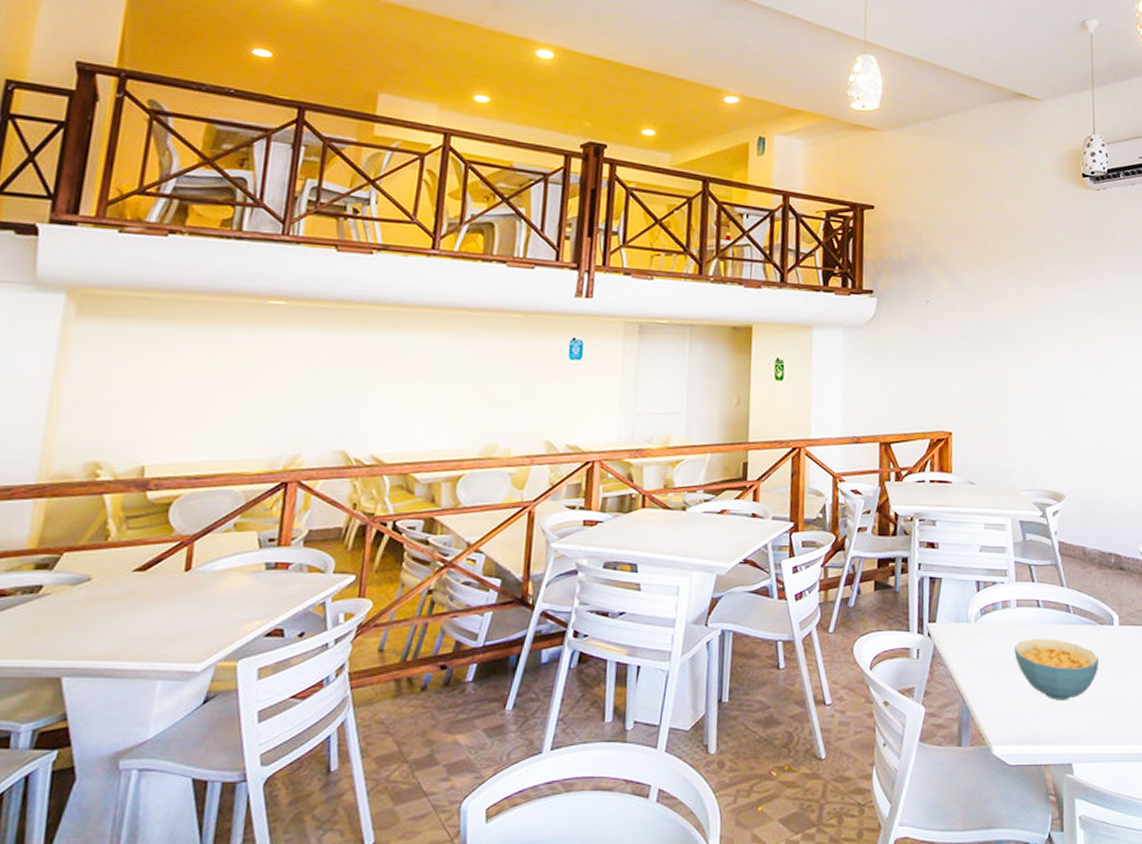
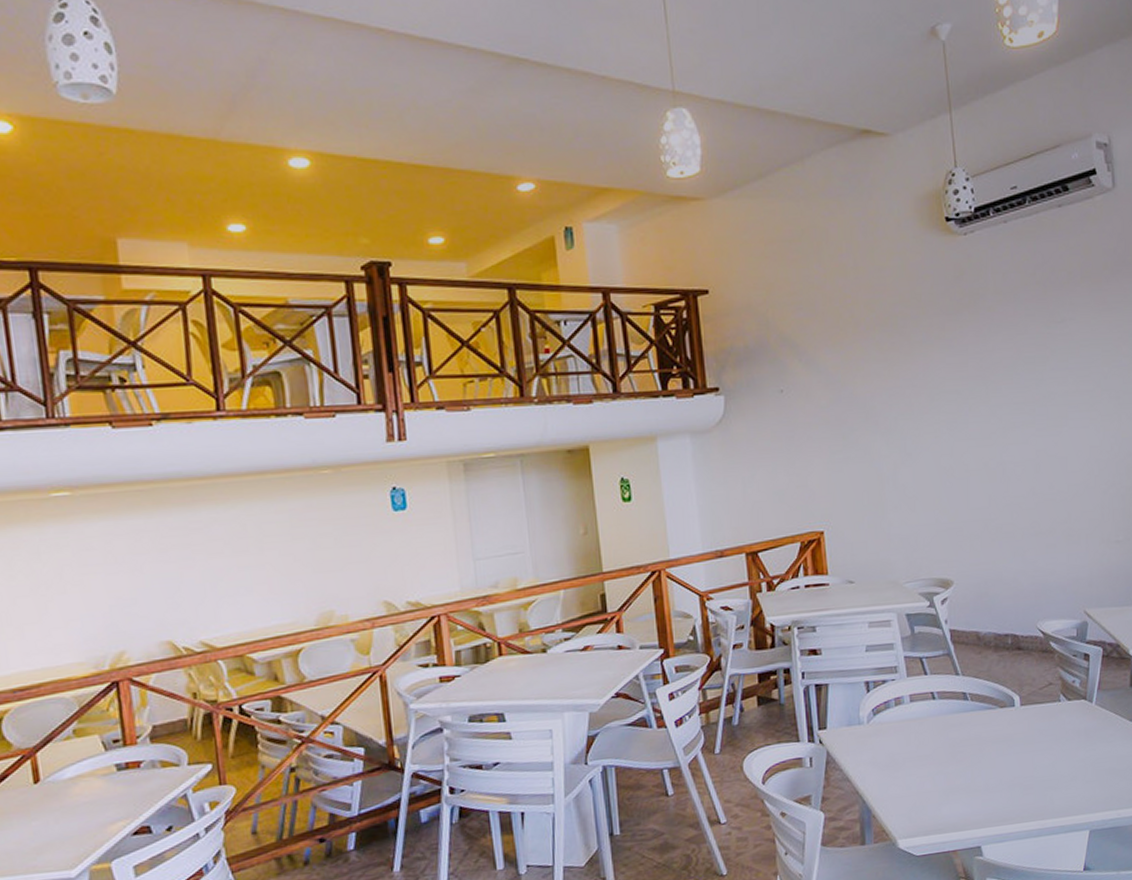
cereal bowl: present [1014,638,1099,700] -> none [912,728,1001,788]

